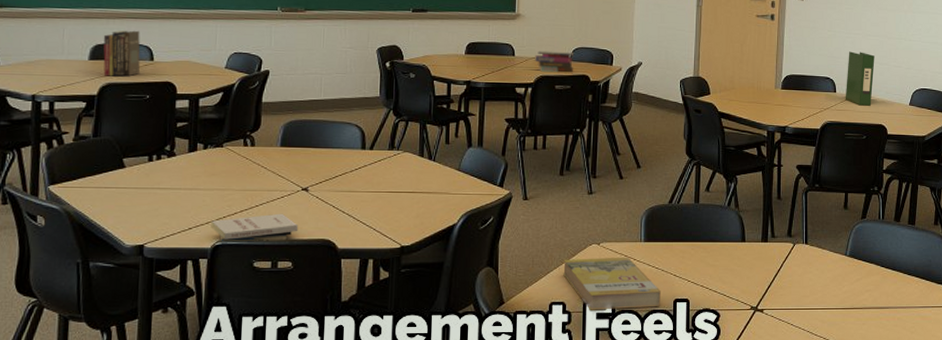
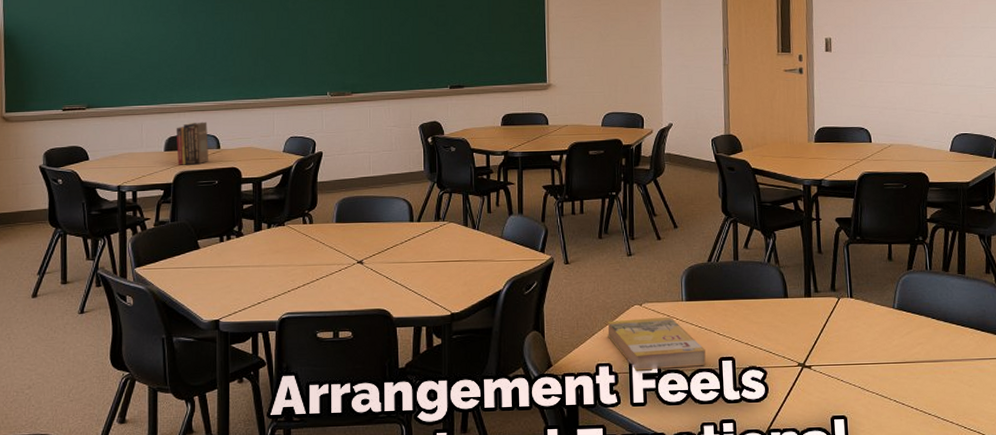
books: present [210,213,299,243] -> none [277,285,356,316]
books: present [535,51,574,73] -> none [568,117,606,139]
binder: present [845,51,875,107] -> none [881,100,911,156]

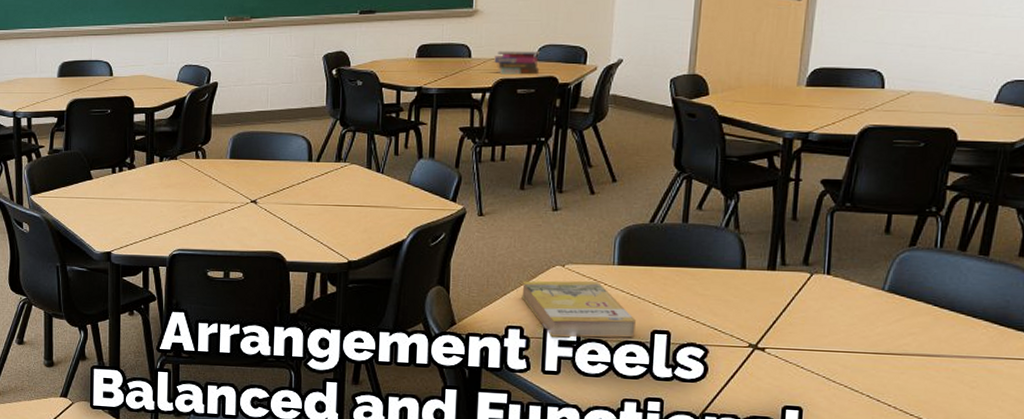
books: present [176,121,209,165] -> none [69,47,102,92]
books: none [568,117,606,139] -> present [494,50,540,75]

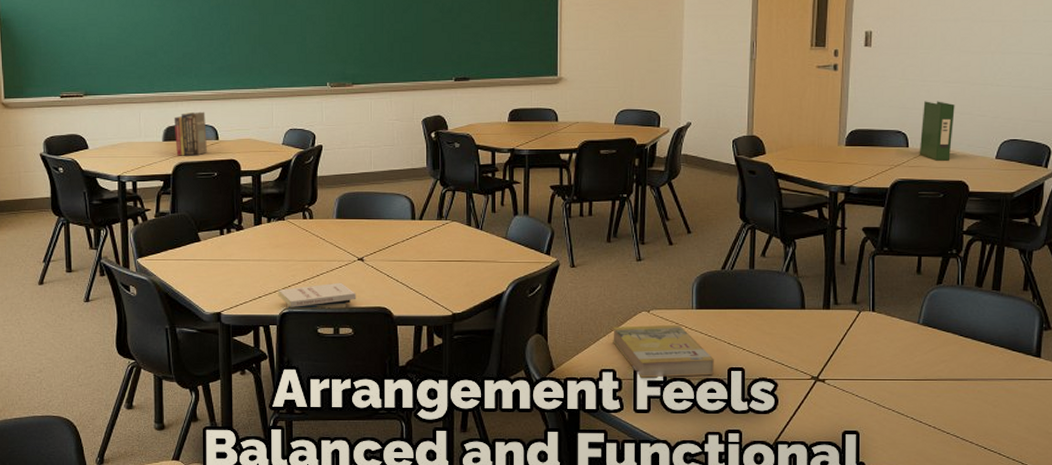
books: none [69,47,102,92] -> present [174,111,208,156]
books: none [168,225,248,253] -> present [278,282,357,311]
books: present [494,50,540,75] -> none [579,114,619,137]
binder: none [896,35,947,106] -> present [919,101,955,162]

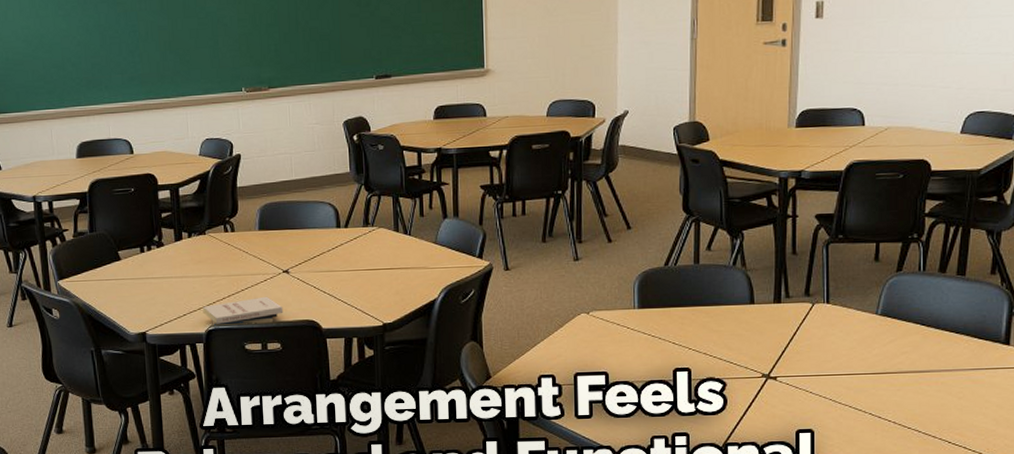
books: present [174,111,208,156] -> none [86,125,123,173]
book: present [613,324,715,378] -> none [551,325,660,382]
binder: present [919,101,955,162] -> none [876,73,915,140]

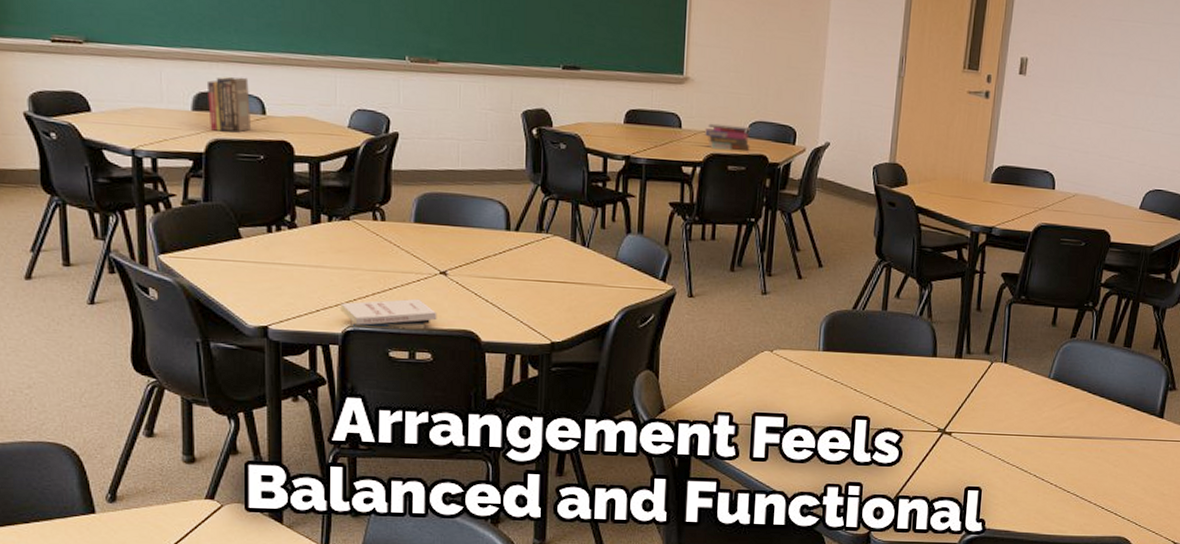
books: none [86,125,123,173] -> present [206,76,252,133]
books: none [508,106,552,132] -> present [705,123,750,152]

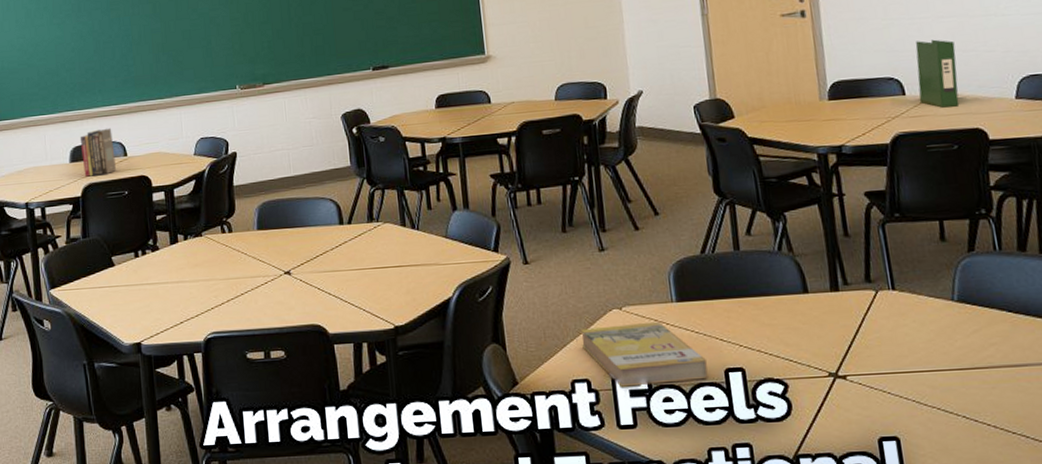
books: present [340,298,437,330] -> none [200,300,287,336]
books: present [705,123,750,152] -> none [514,90,562,117]
book: none [731,366,840,424] -> present [580,321,708,387]
binder: none [1064,141,1105,209] -> present [915,39,959,109]

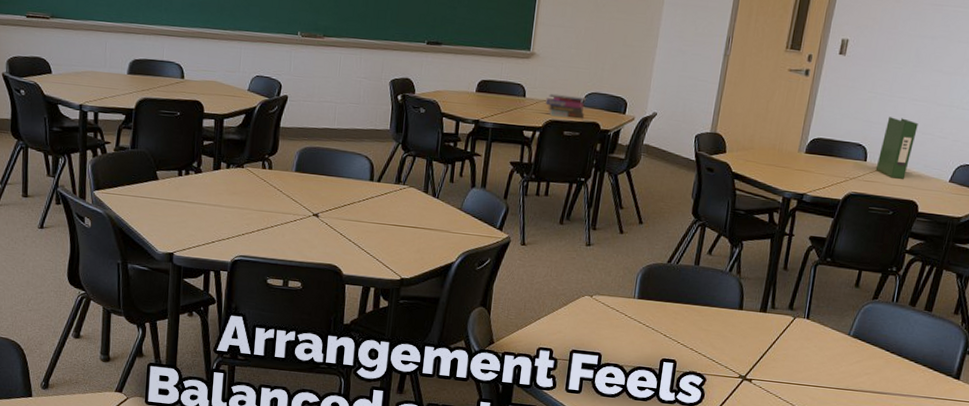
books: present [79,127,117,177] -> none [140,46,173,93]
books: none [514,90,562,117] -> present [545,93,586,119]
book: present [580,321,708,387] -> none [553,307,650,365]

